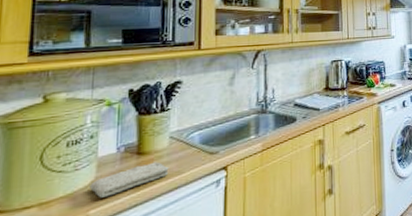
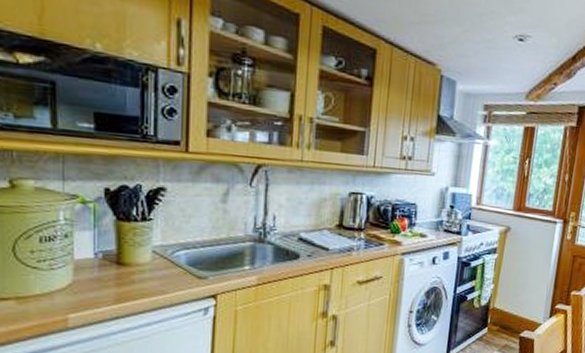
washcloth: present [89,162,169,198] -> none [67,276,152,304]

